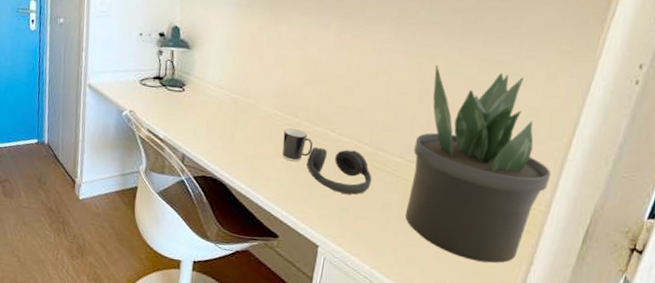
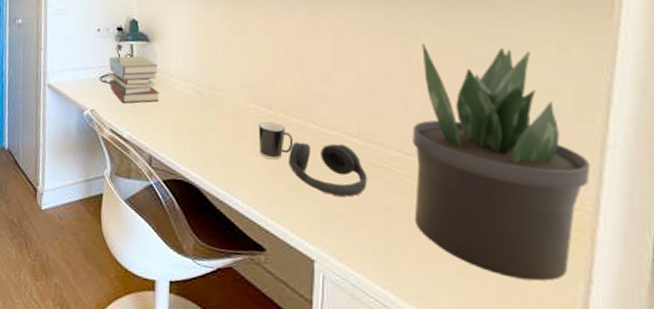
books: none [148,61,196,106] -> present [108,56,159,103]

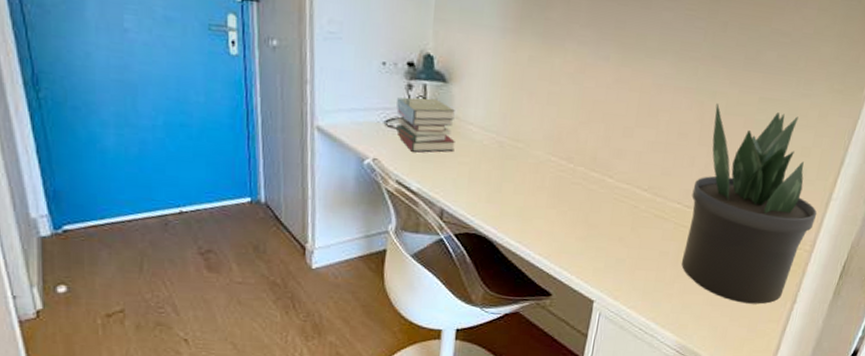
mug: present [258,122,294,160] -> none [555,175,589,212]
headphones: present [289,142,368,197] -> none [582,195,650,245]

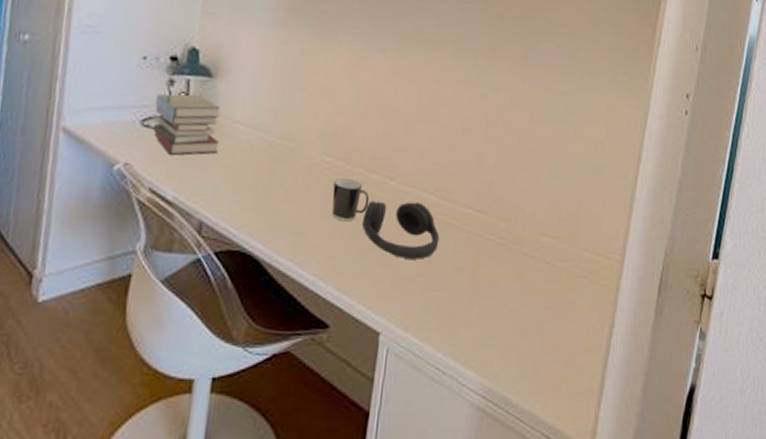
mug: none [555,175,589,212] -> present [331,178,370,222]
headphones: none [582,195,650,245] -> present [362,200,440,259]
planter: present [681,104,817,304] -> none [478,96,622,330]

